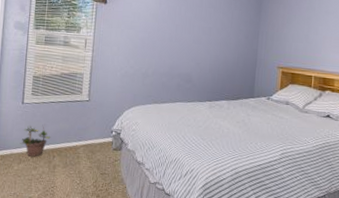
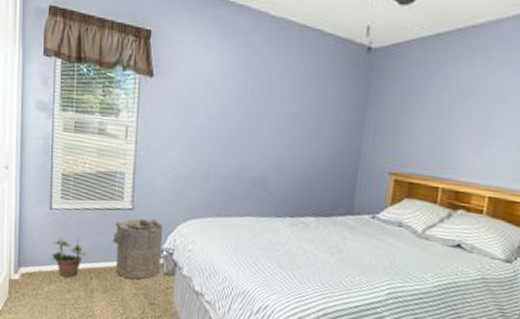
laundry hamper: none [72,107,113,155] -> present [112,218,164,280]

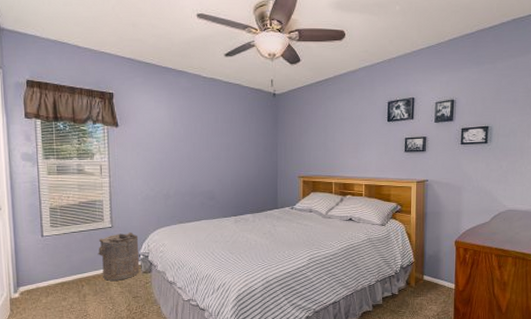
potted plant: present [49,237,87,277] -> none [45,258,77,288]

